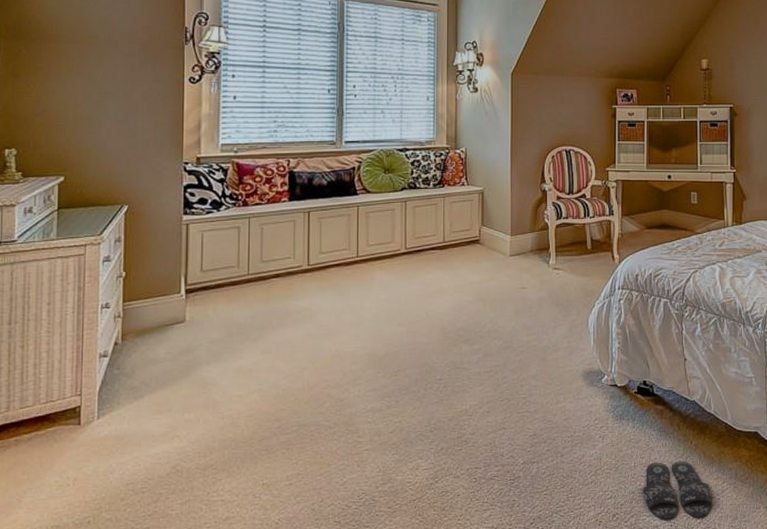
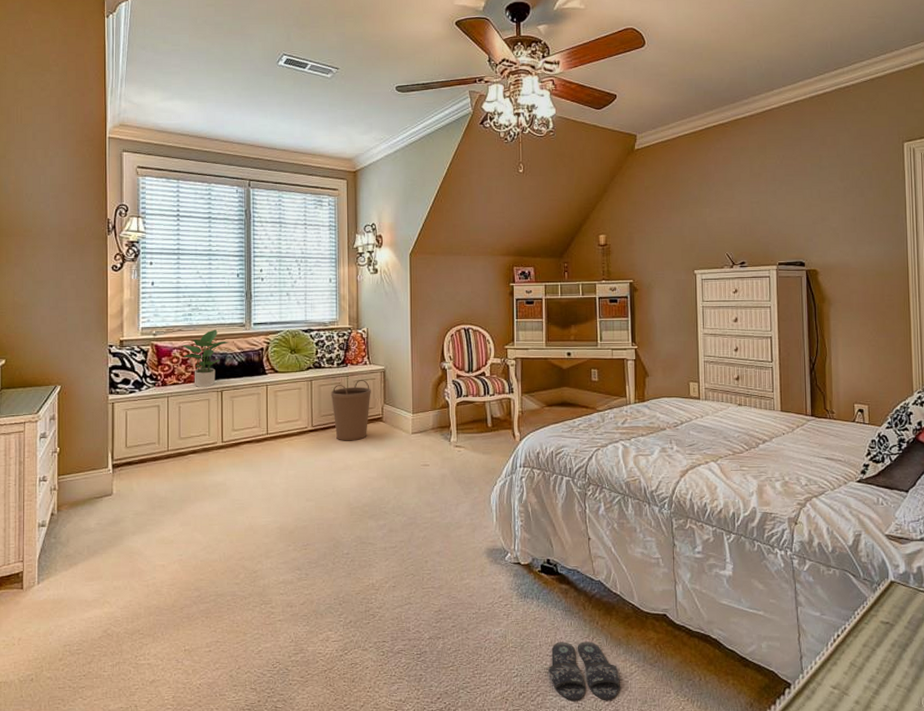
potted plant: none [266,147,319,209] -> present [183,329,230,388]
basket: none [426,200,468,264] -> present [330,379,371,441]

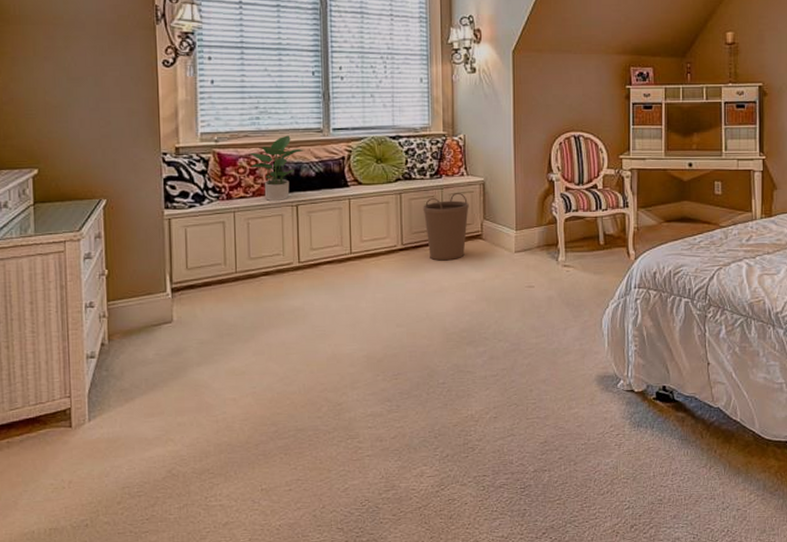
slippers: present [548,641,620,702] -> none [662,471,738,533]

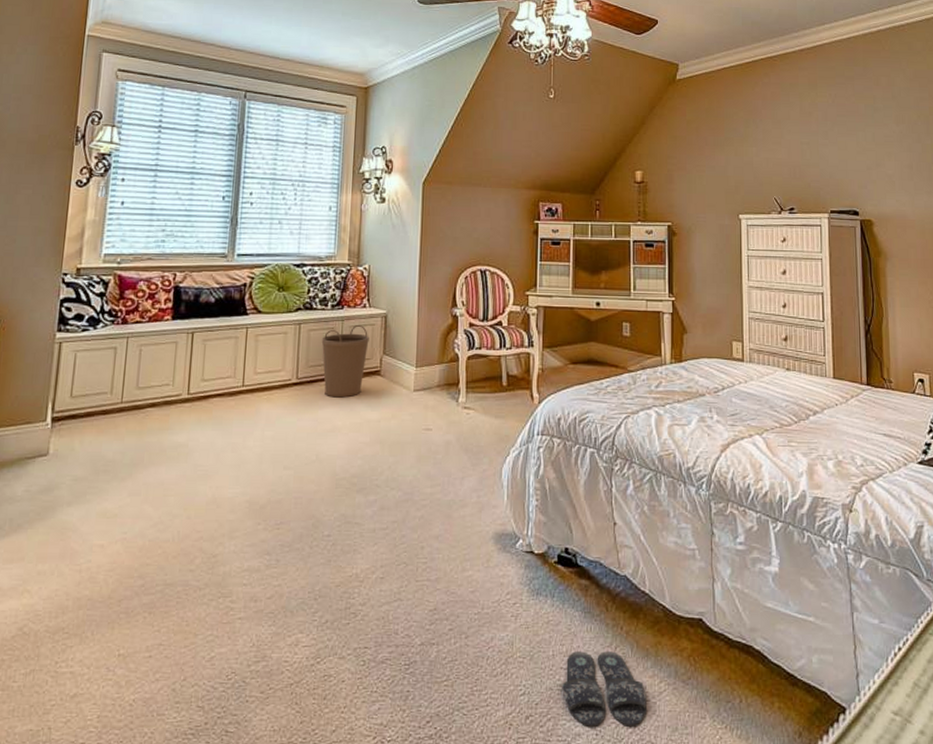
potted plant: present [250,135,305,202] -> none [150,259,207,328]
slippers: none [662,471,738,533] -> present [562,651,646,728]

